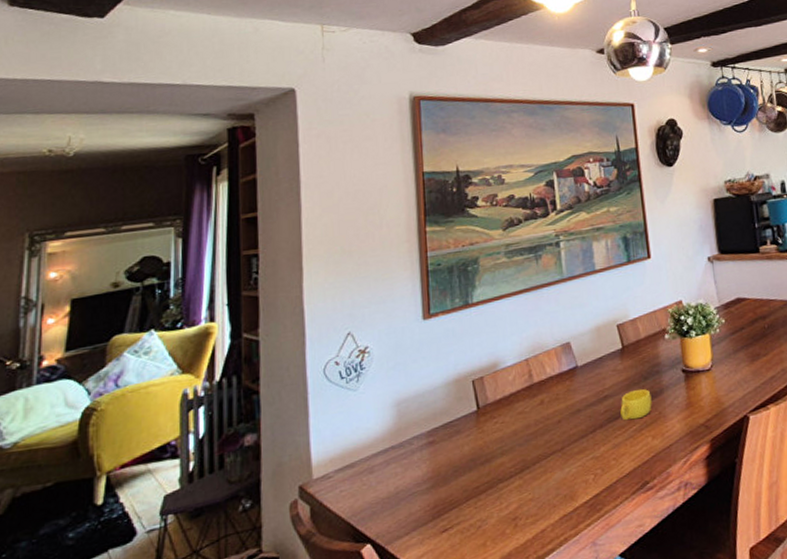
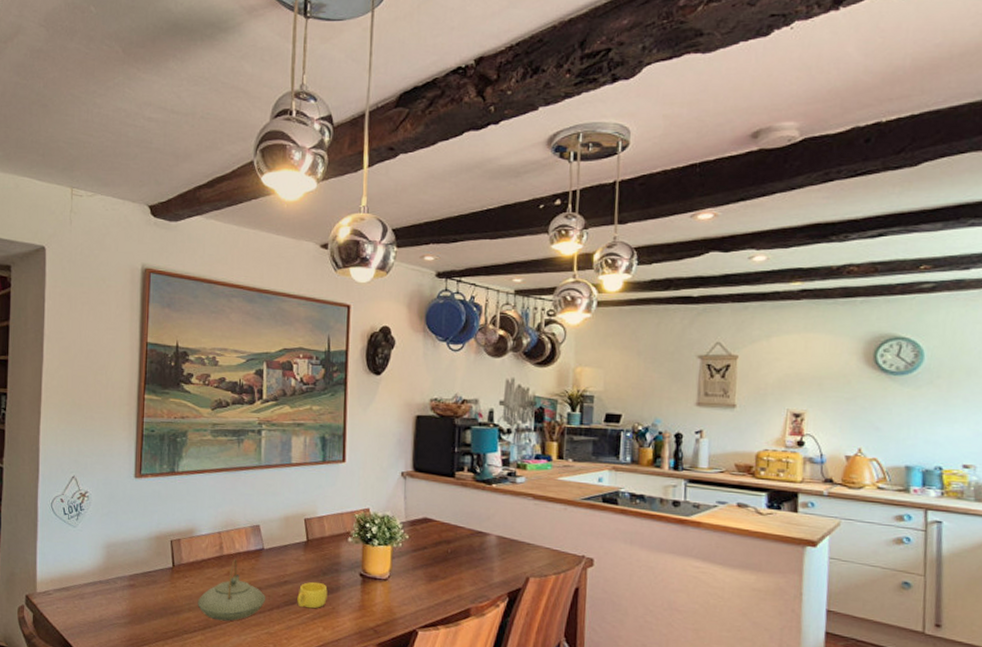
teapot: none [510,384,587,458] -> present [197,558,266,622]

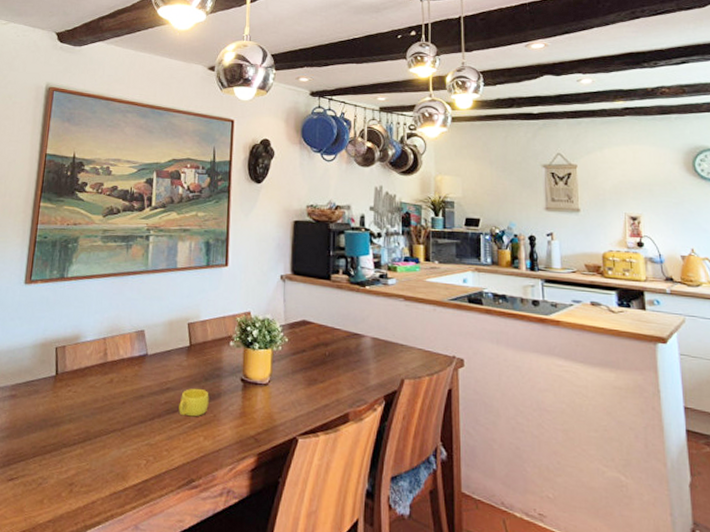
teapot: present [197,558,266,622] -> none [78,365,148,433]

